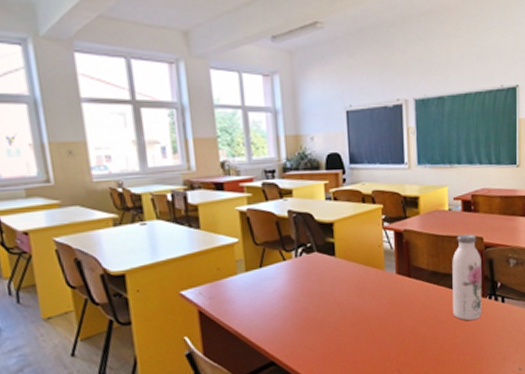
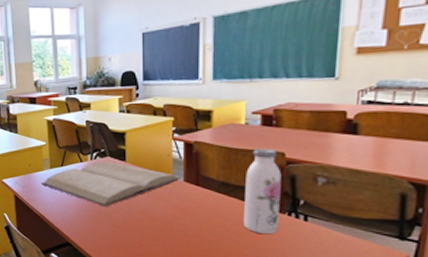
book: none [235,257,393,313] -> present [41,161,181,207]

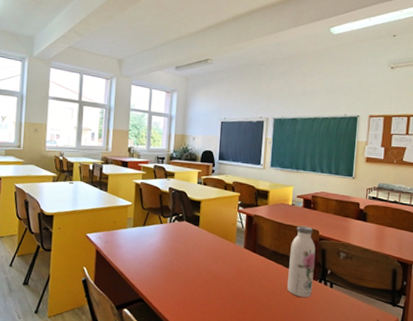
book: present [41,161,181,207] -> none [123,224,242,267]

